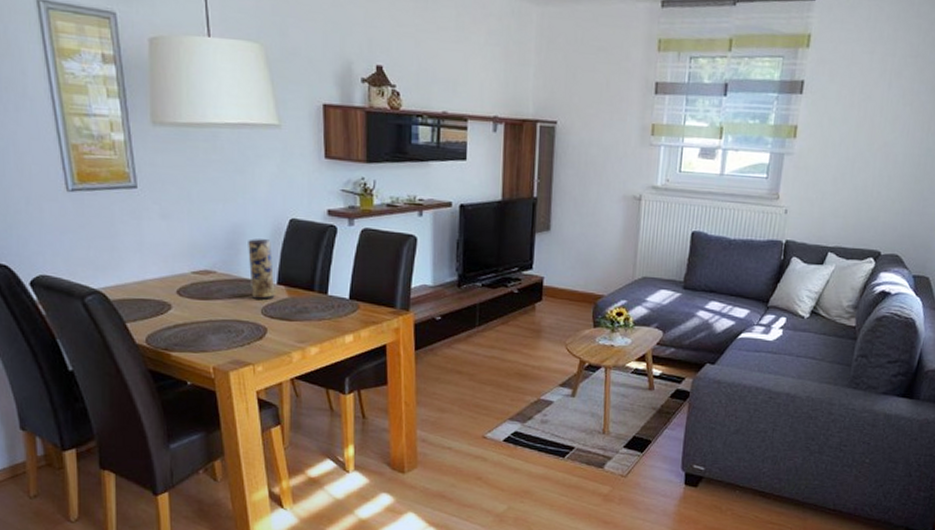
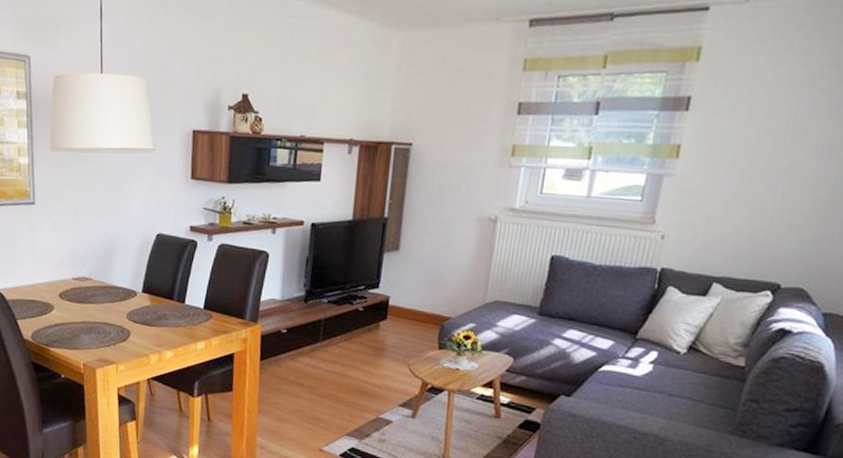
vase: present [248,239,275,300] -> none [119,250,140,306]

